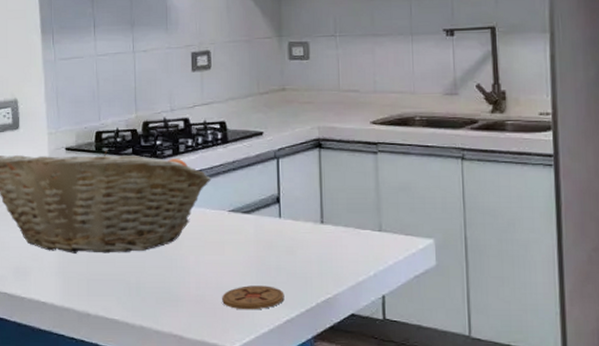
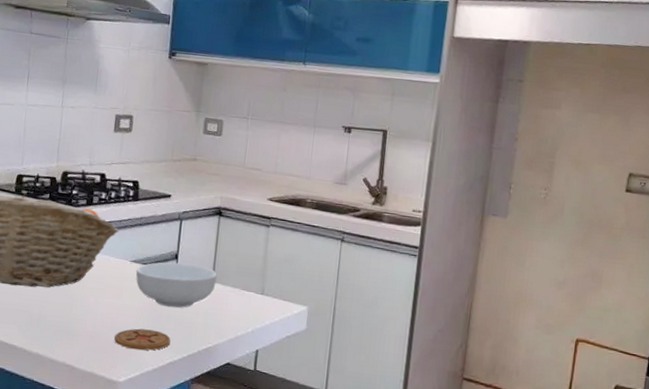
cereal bowl: none [235,206,326,258] -> present [135,262,217,308]

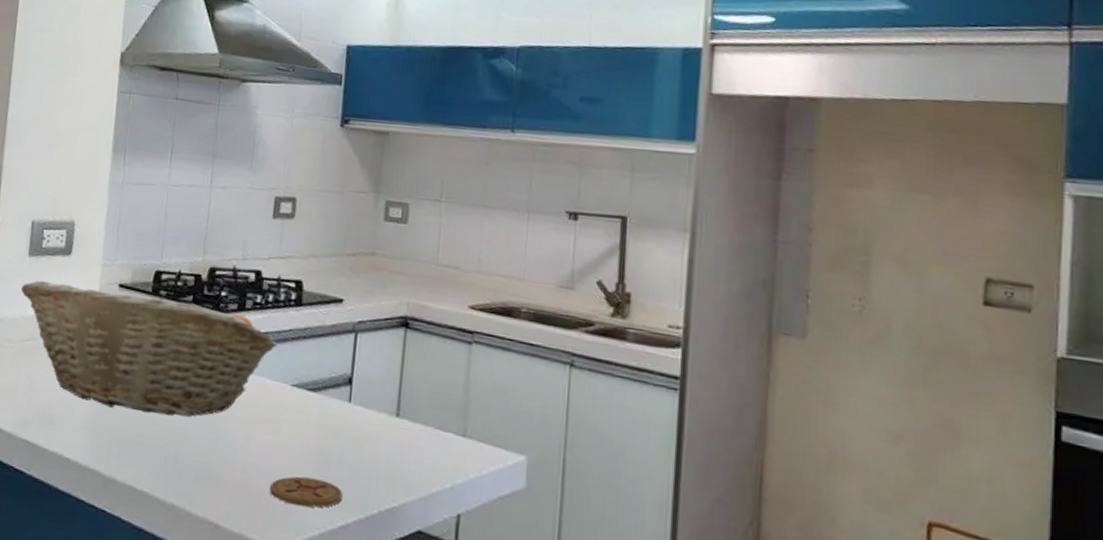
cereal bowl: present [135,262,217,308] -> none [298,387,404,451]

